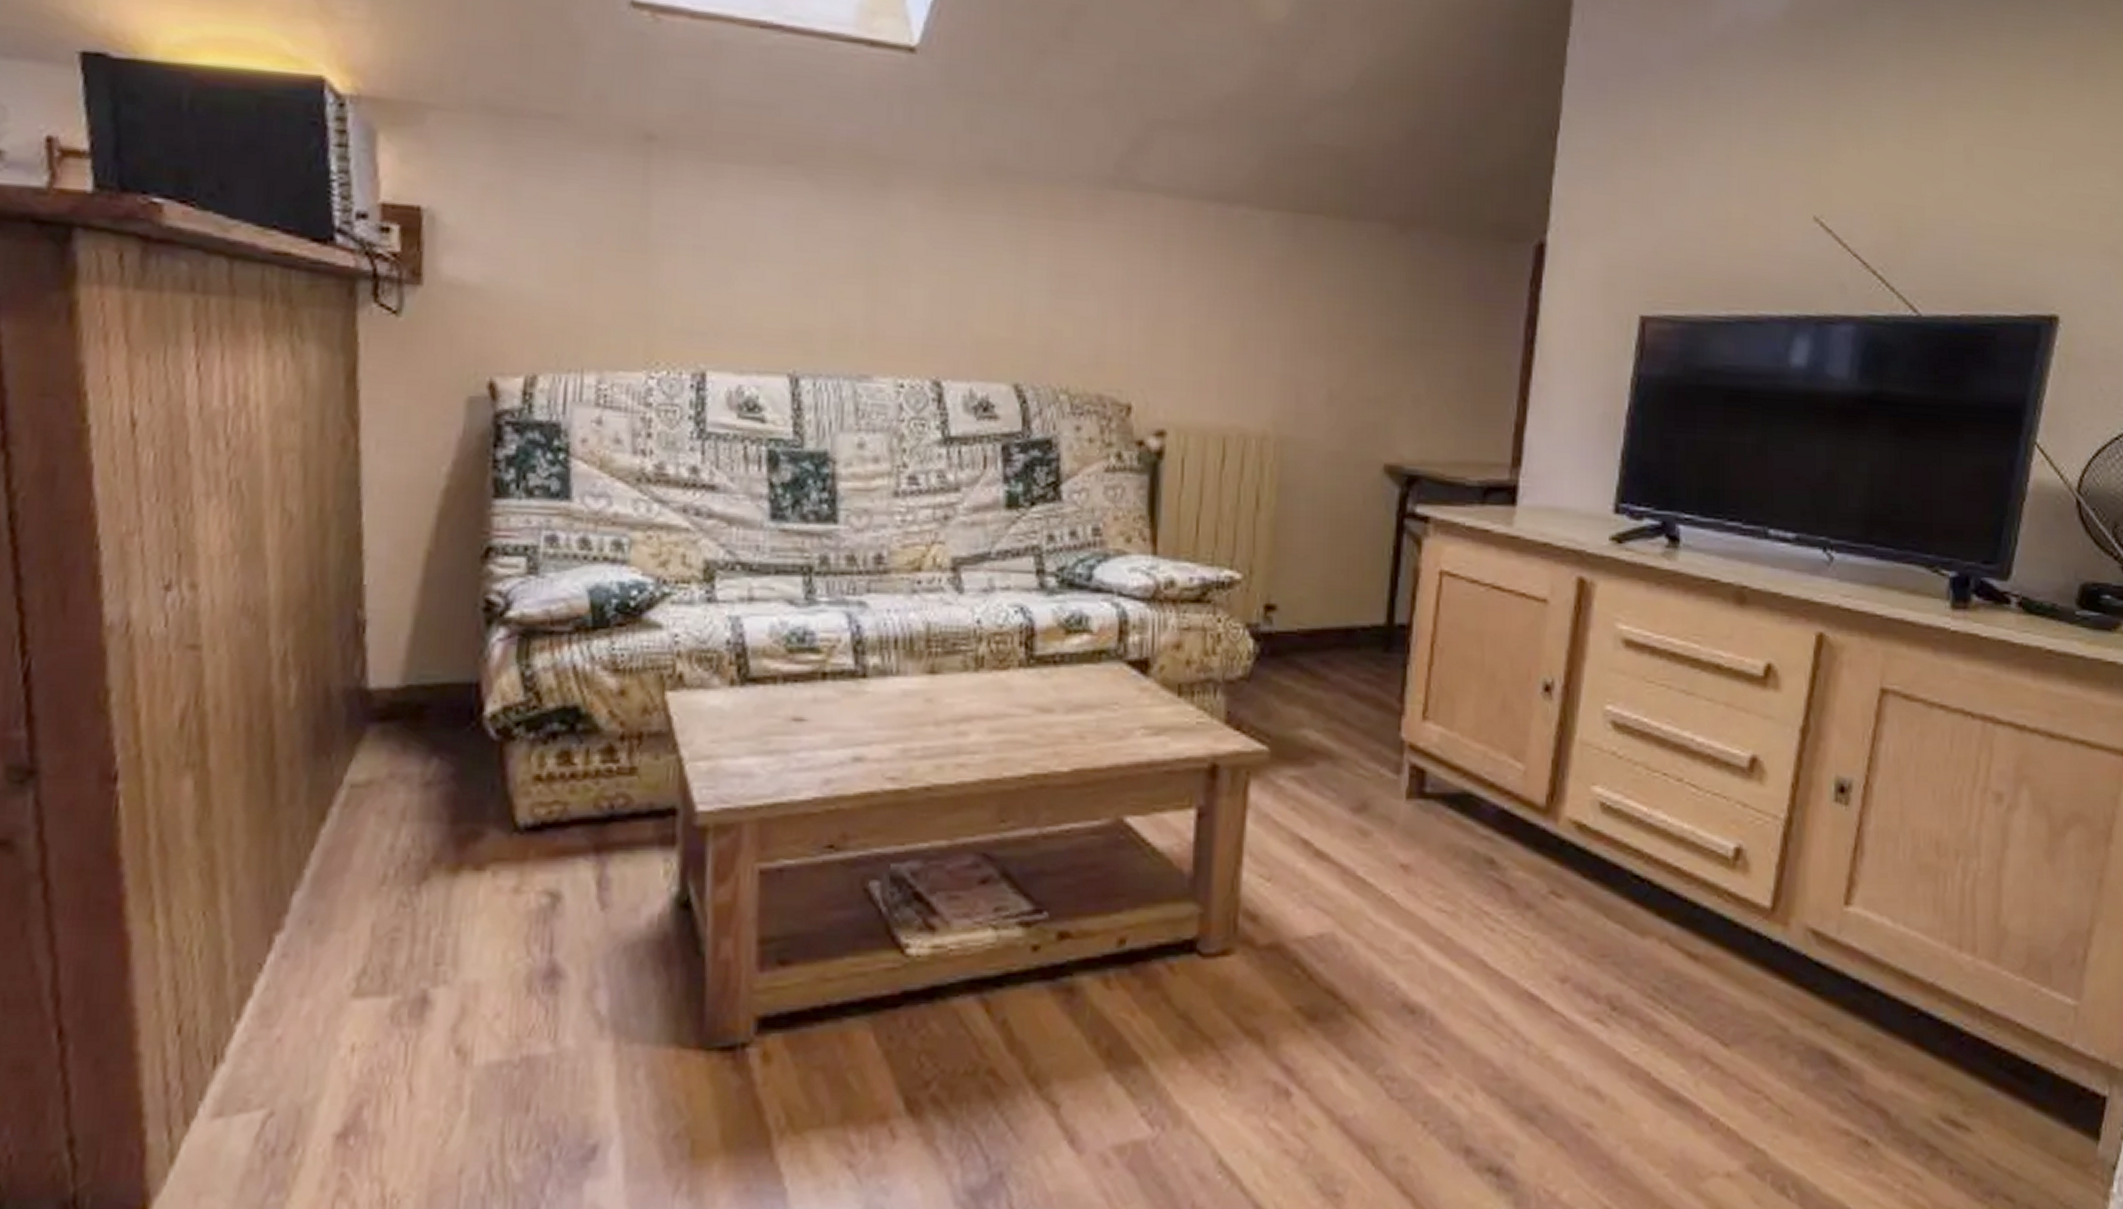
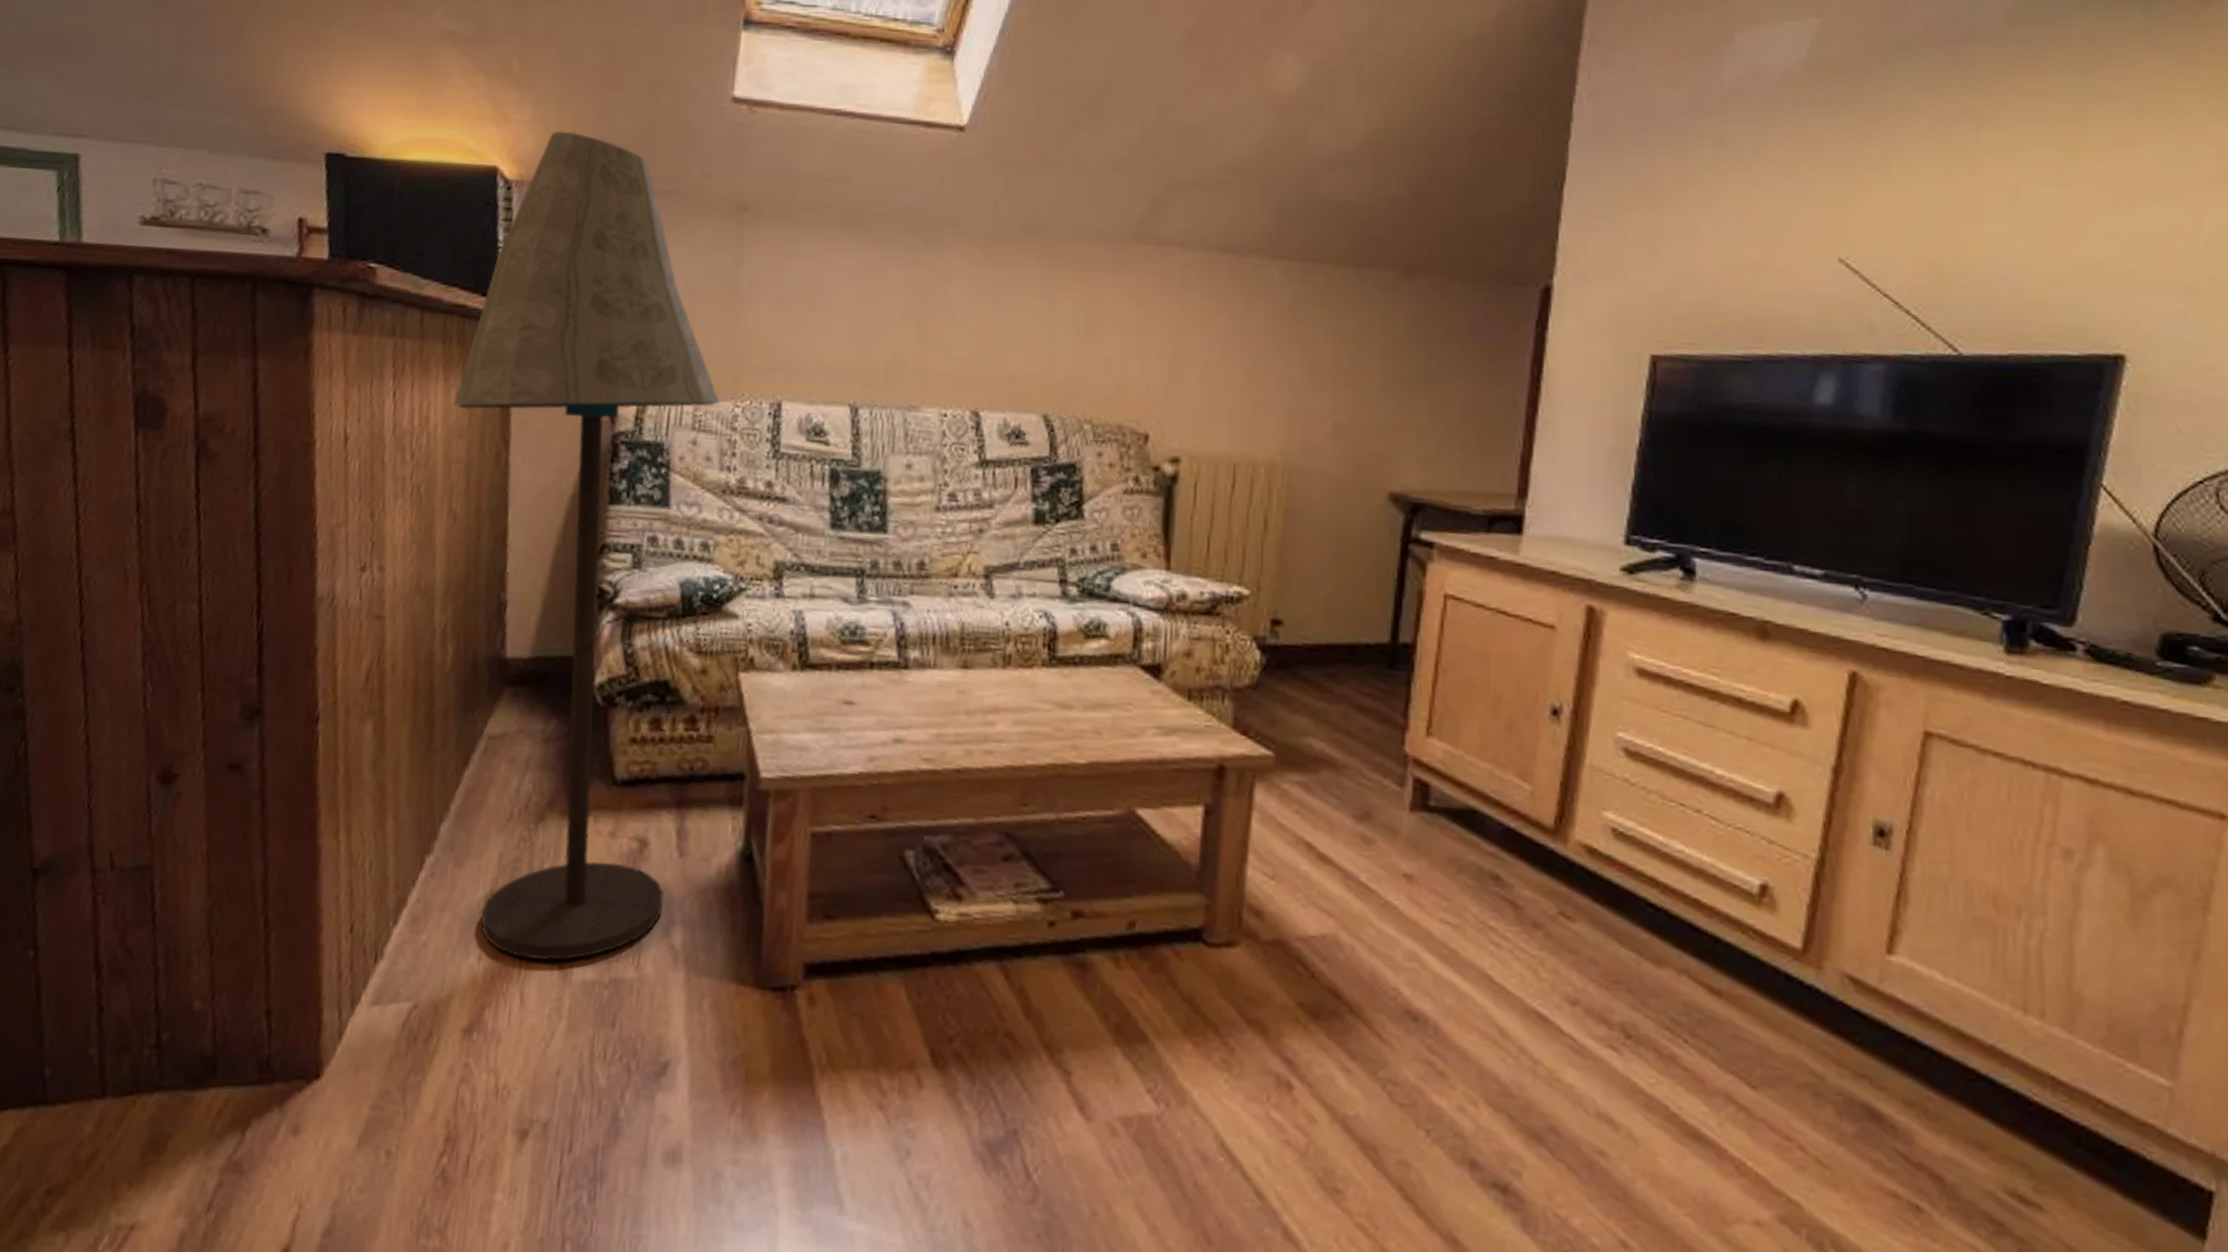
floor lamp: none [282,34,629,1045] -> present [454,131,720,961]

